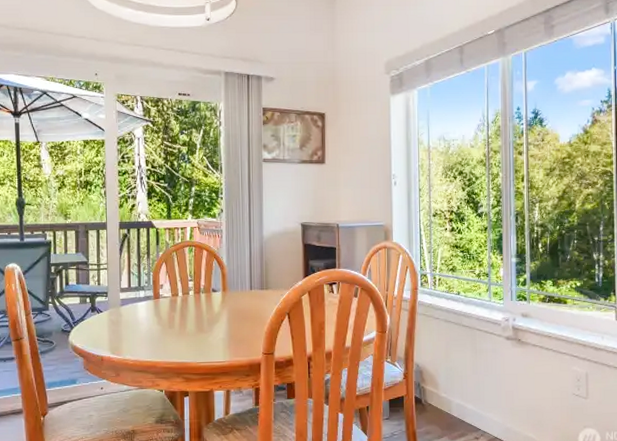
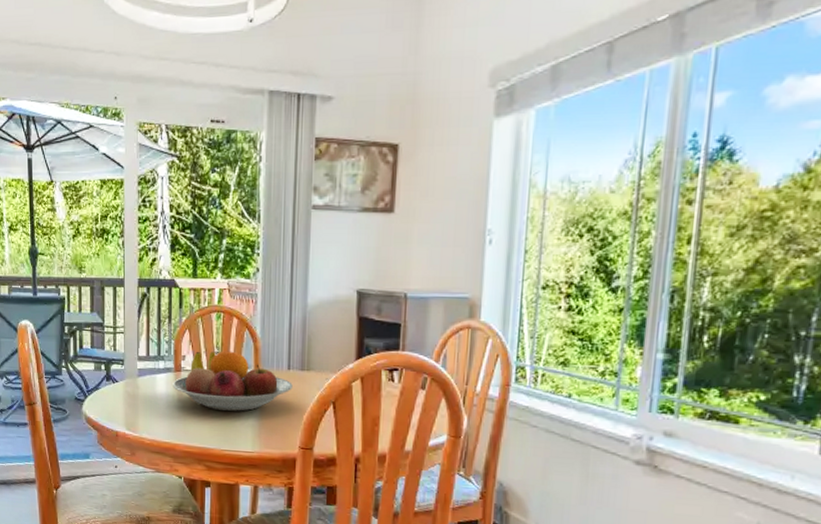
fruit bowl: none [152,278,255,329] -> present [173,351,293,412]

